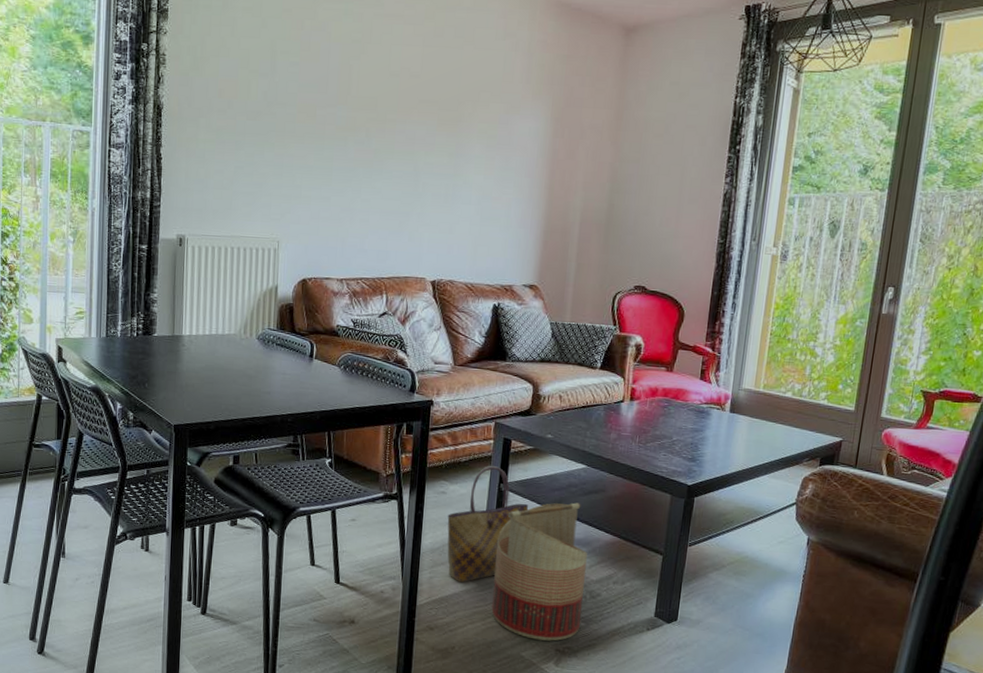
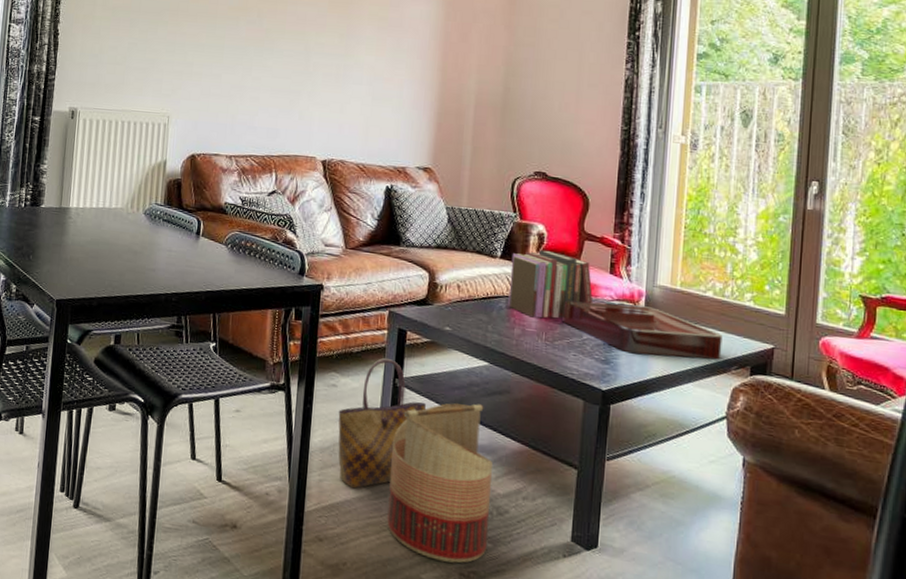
books: none [606,360,684,423] -> present [508,250,593,319]
decorative tray: none [655,405,798,453] -> present [562,300,723,360]

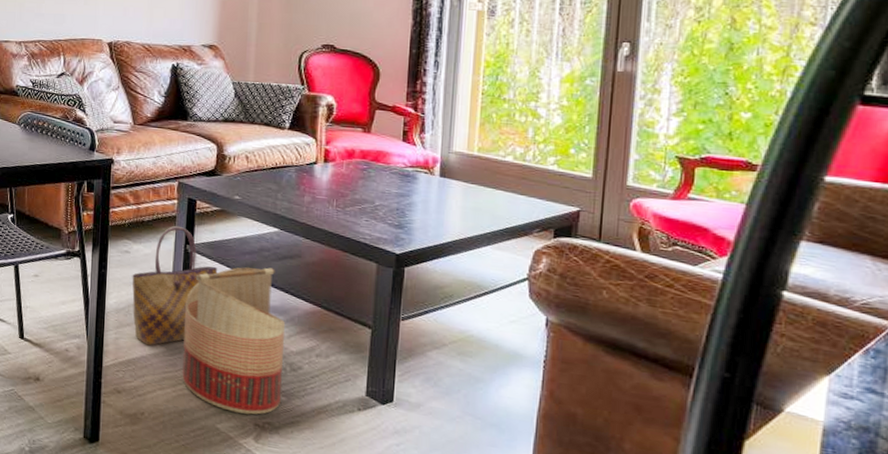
books: present [508,250,593,319] -> none [297,120,385,186]
decorative tray: present [562,300,723,360] -> none [354,168,524,223]

